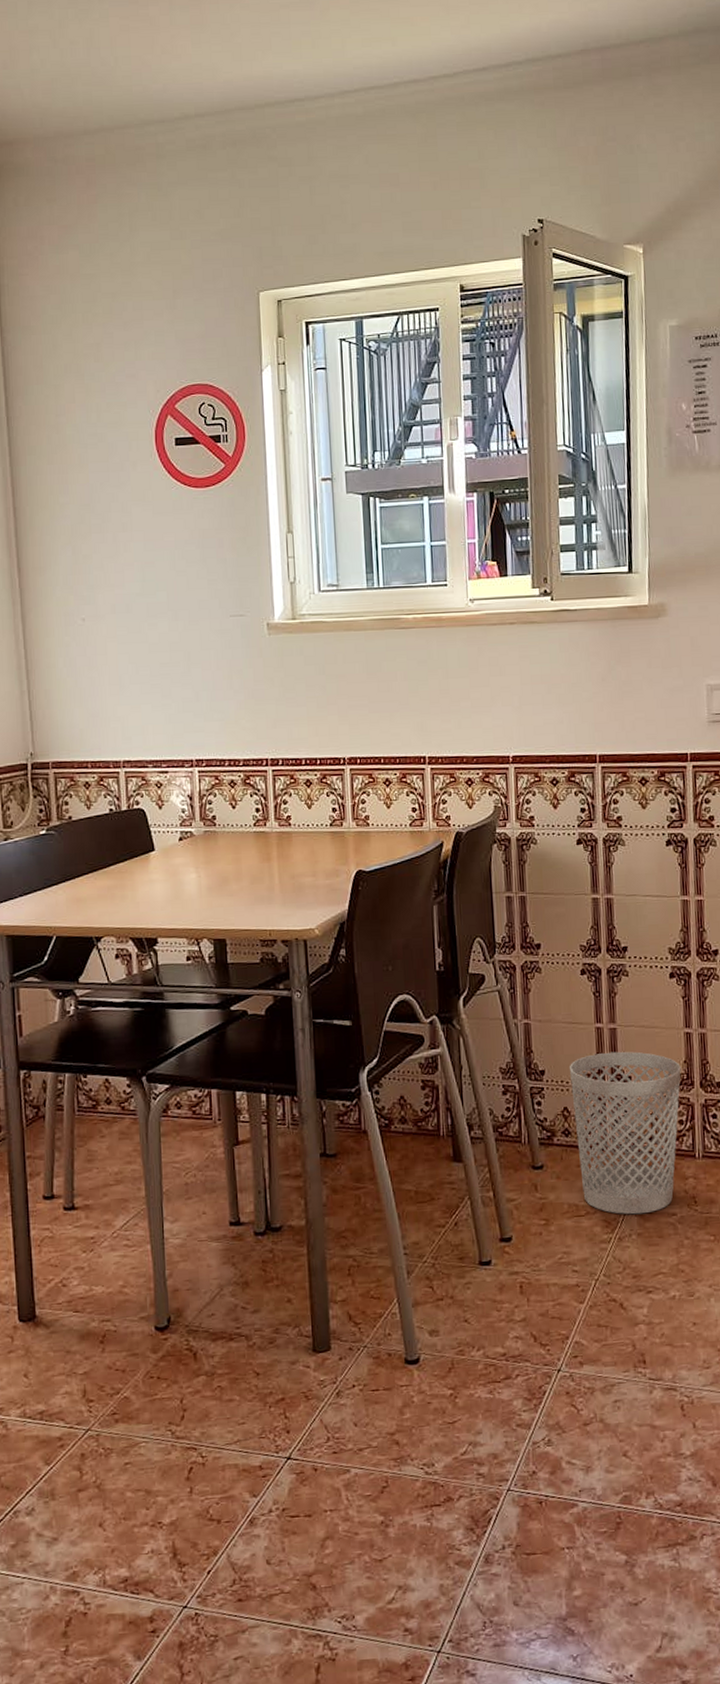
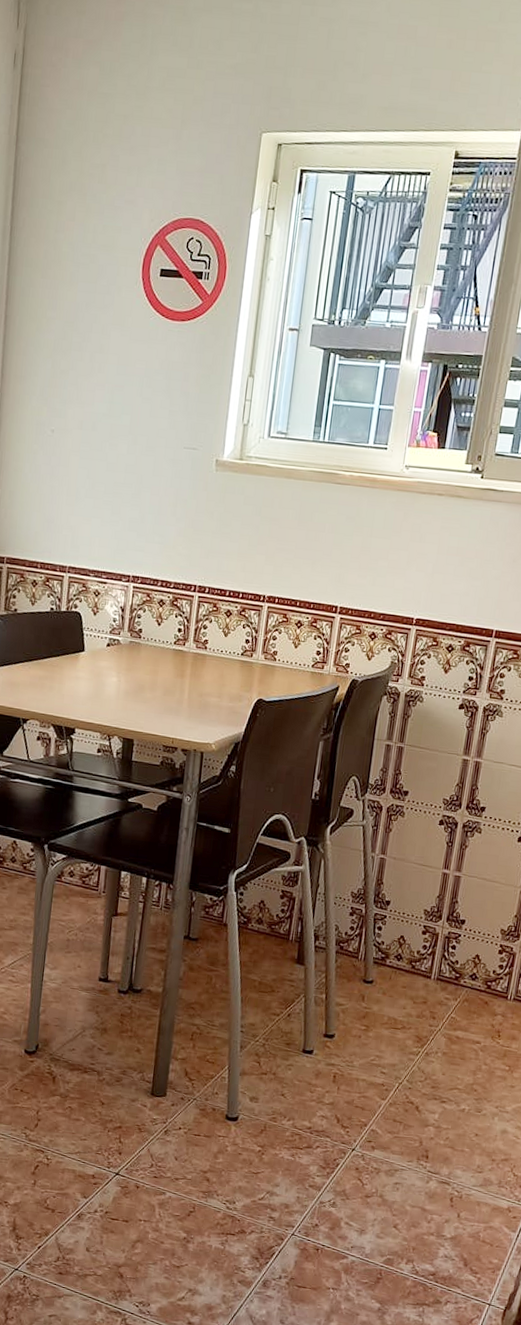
wastebasket: present [569,1051,681,1215] -> none [403,895,511,1038]

